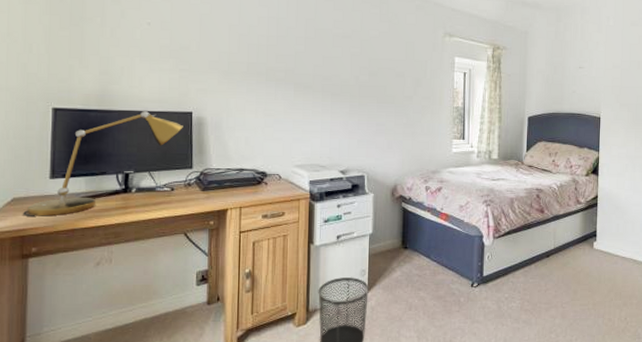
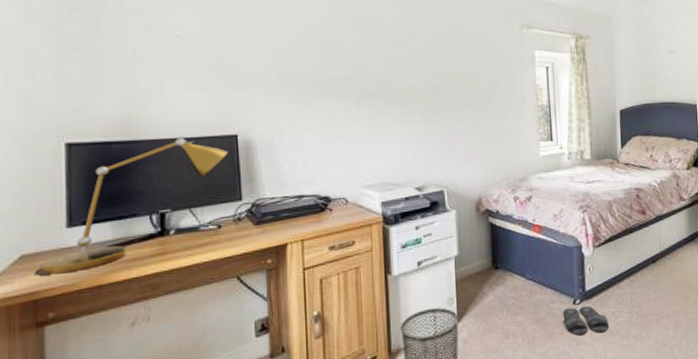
slippers: none [460,289,502,315] -> present [562,306,609,336]

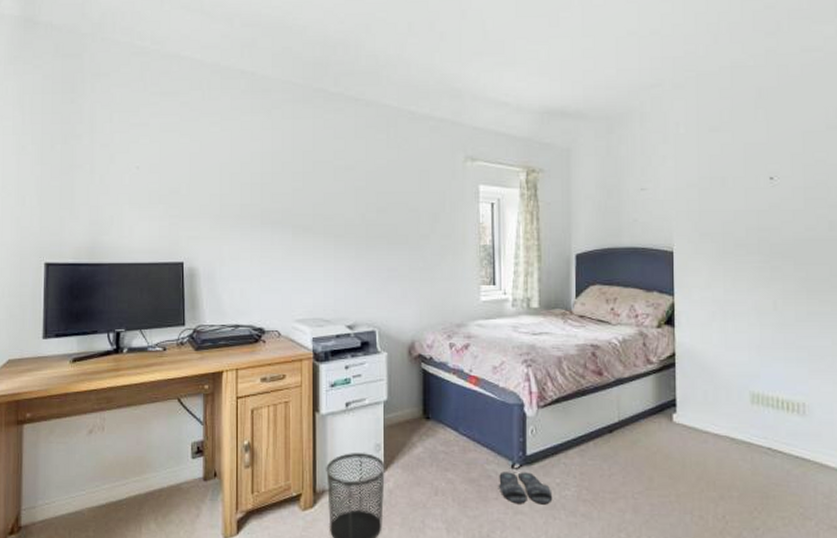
desk lamp: present [35,138,228,276] -> none [18,263,175,381]

